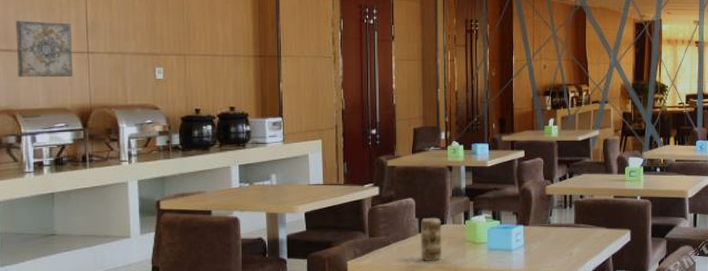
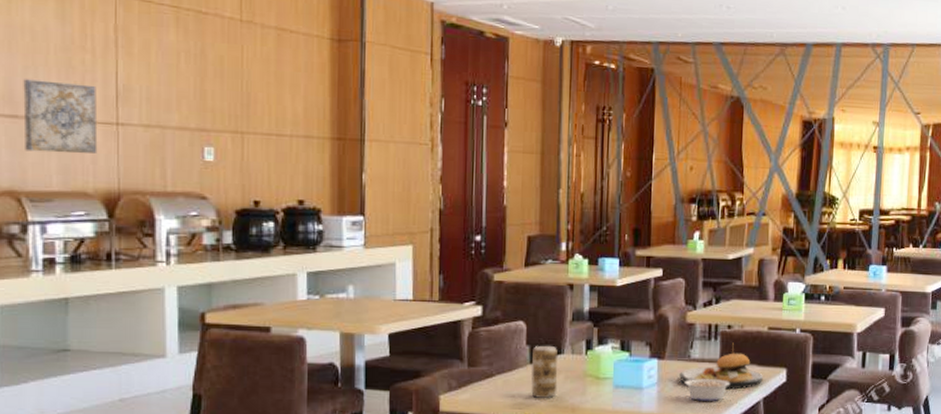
plate: none [542,209,611,249] -> present [679,342,763,390]
legume: none [544,238,584,259] -> present [682,375,731,401]

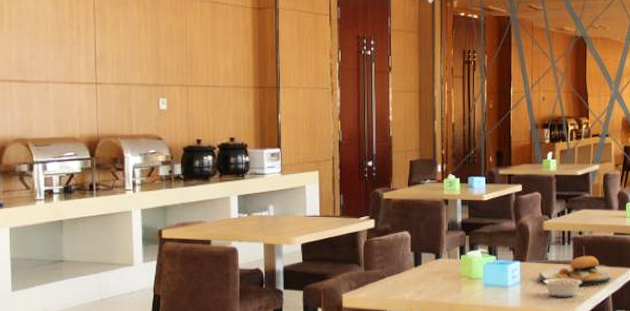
wall art: present [23,79,98,154] -> none [29,52,82,108]
beverage can: present [531,345,558,398] -> none [416,251,437,296]

